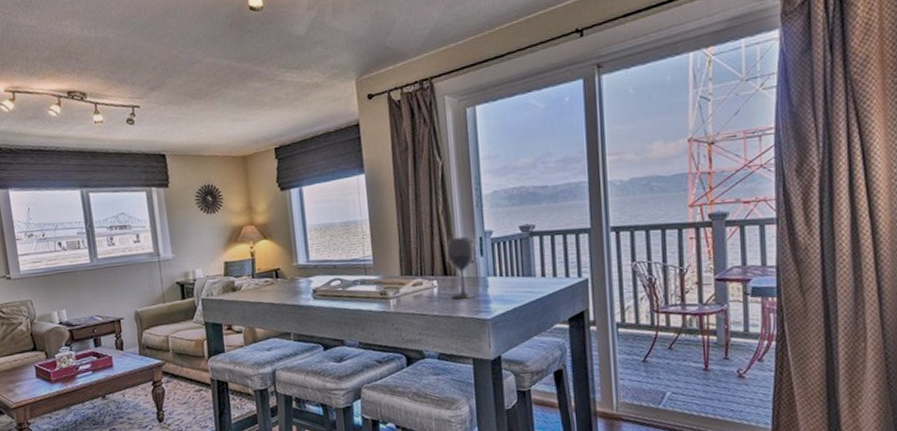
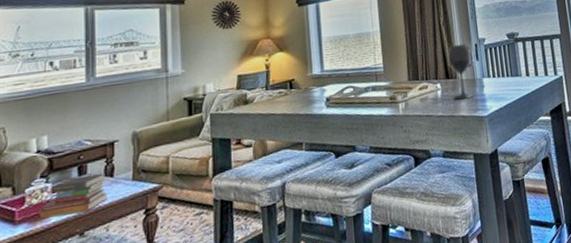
books: none [68,346,120,381] -> present [39,173,107,220]

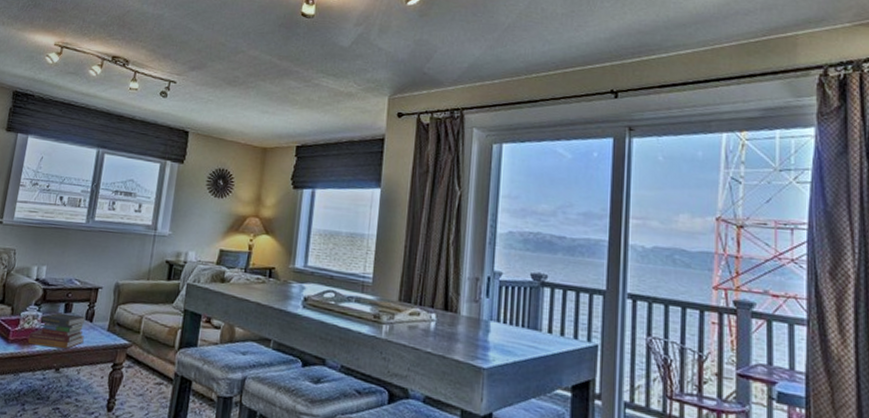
wine glass: present [448,43,474,100] -> none [448,271,479,342]

